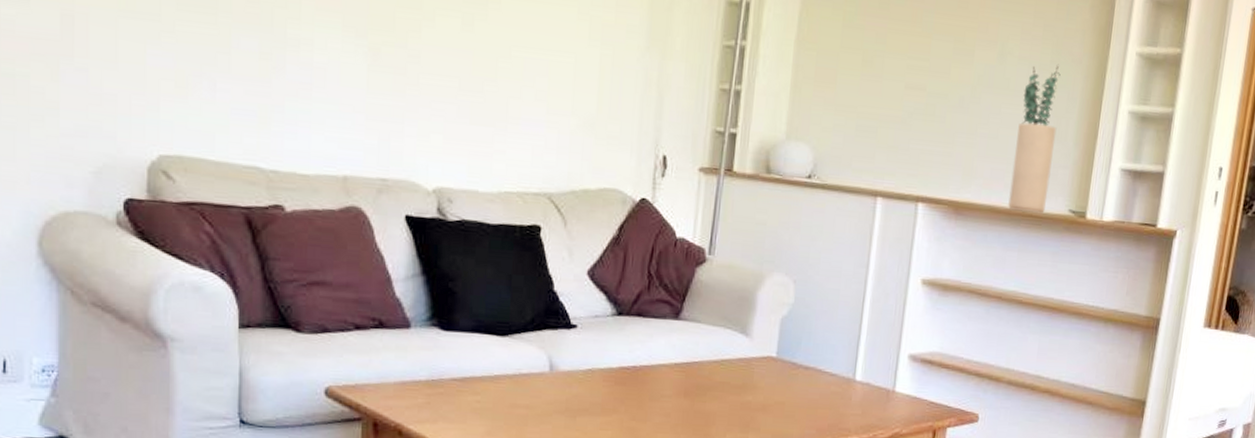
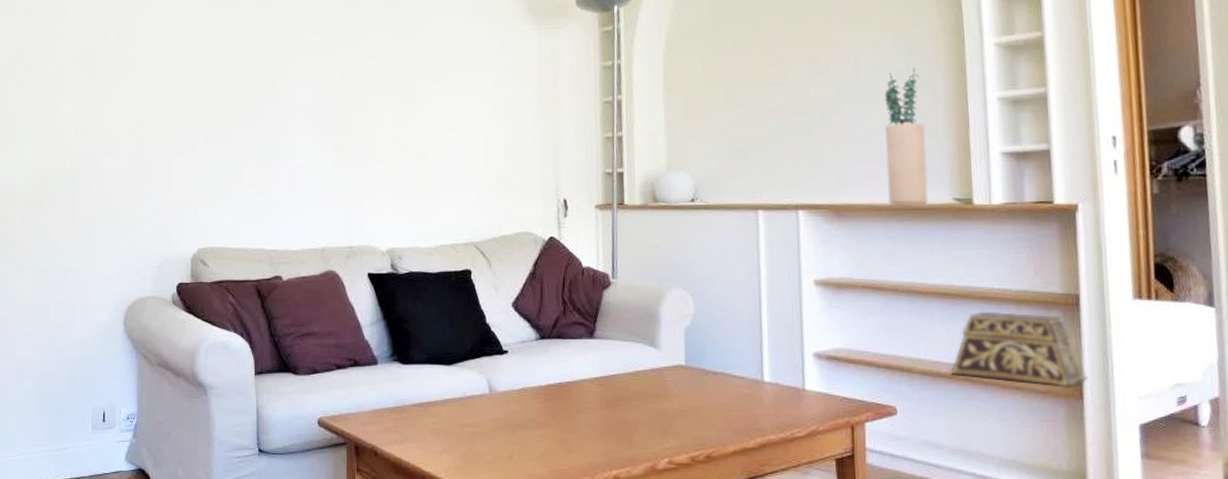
decorative box: none [1034,326,1151,406] -> present [951,311,1088,388]

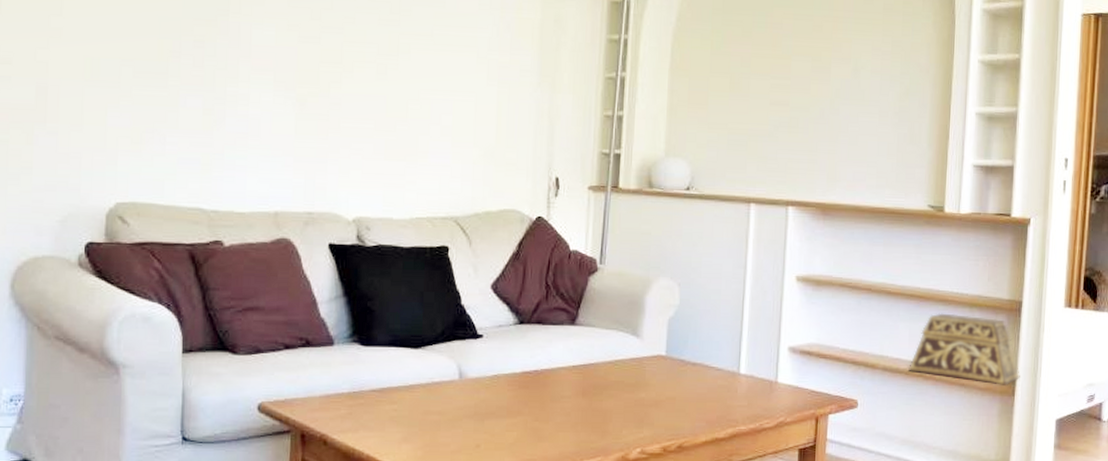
vase: present [884,66,928,206] -> none [871,74,911,210]

